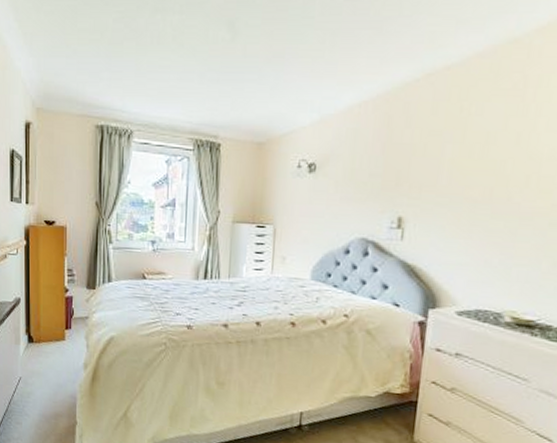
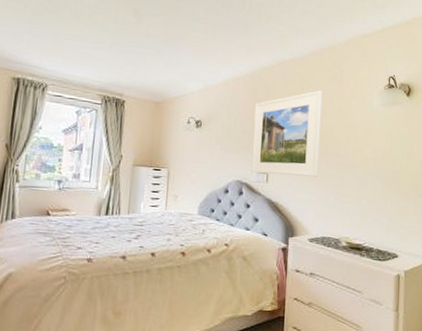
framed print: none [380,110,493,232] -> present [251,90,323,177]

